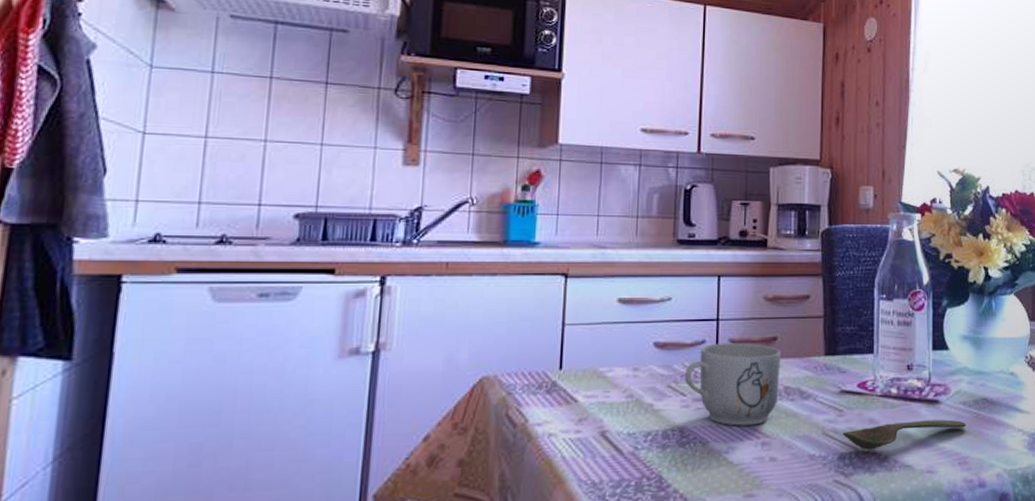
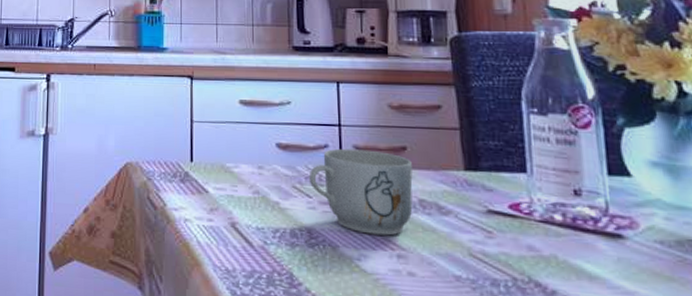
spoon: present [842,419,966,450] -> none [493,253,667,281]

